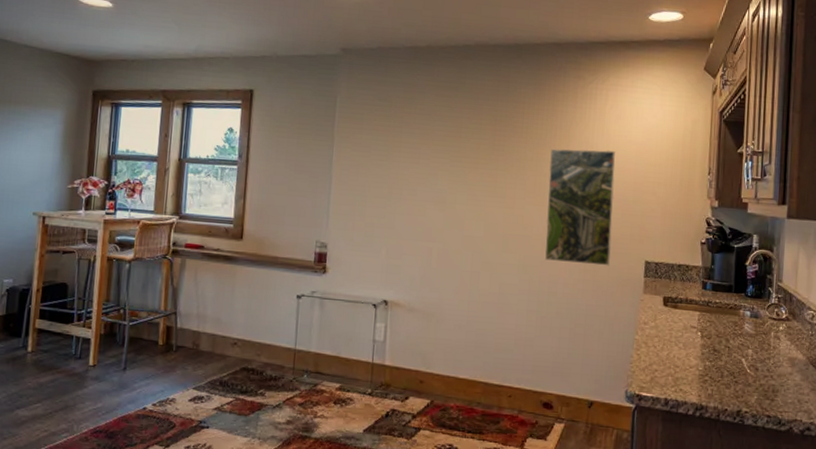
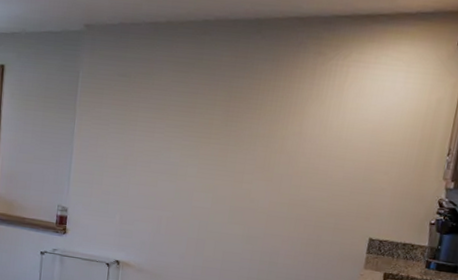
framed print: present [545,148,615,266] -> none [269,125,350,241]

